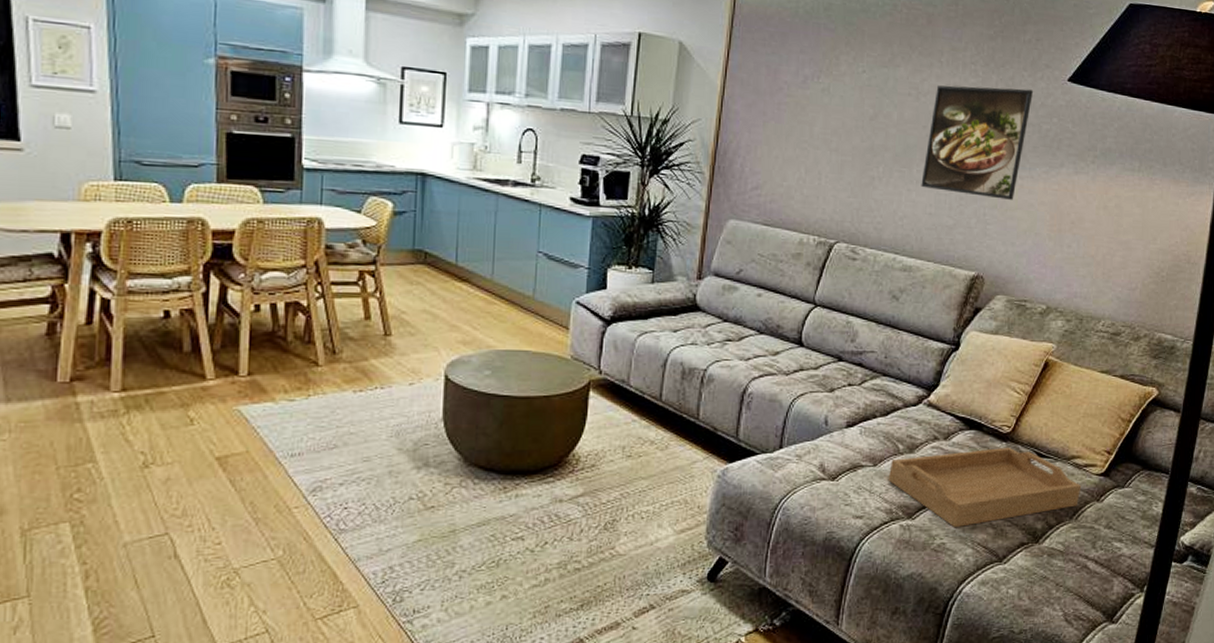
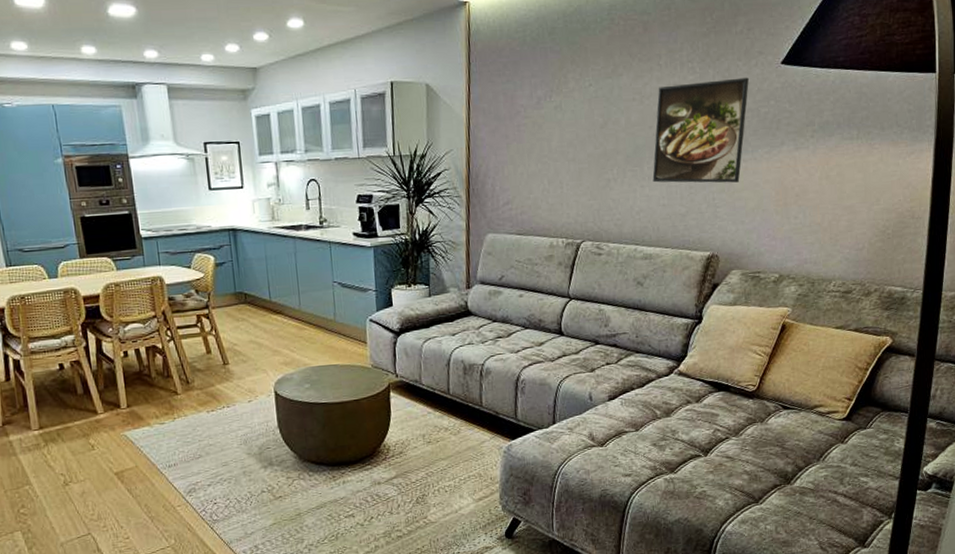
serving tray: present [888,447,1082,528] -> none [649,403,826,478]

